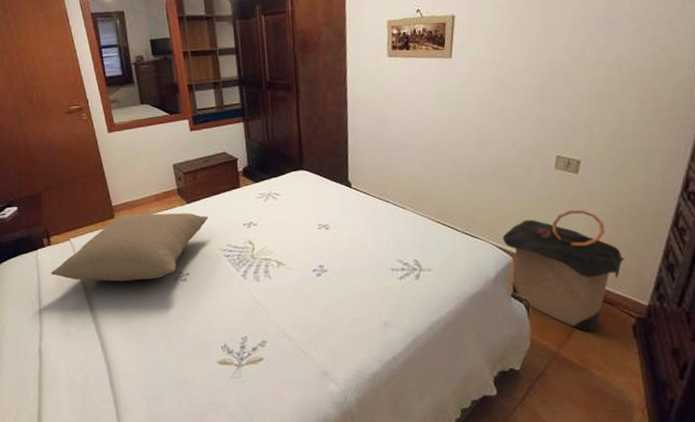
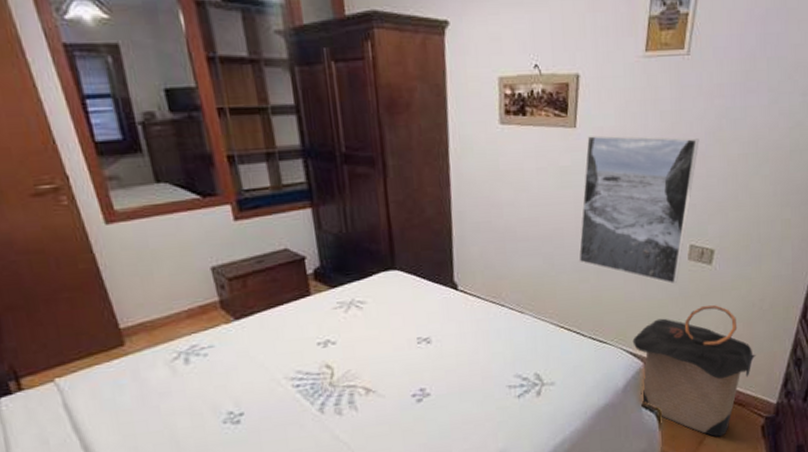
pillow: present [50,213,209,282] -> none [25,332,268,437]
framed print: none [453,63,564,190] -> present [578,135,699,285]

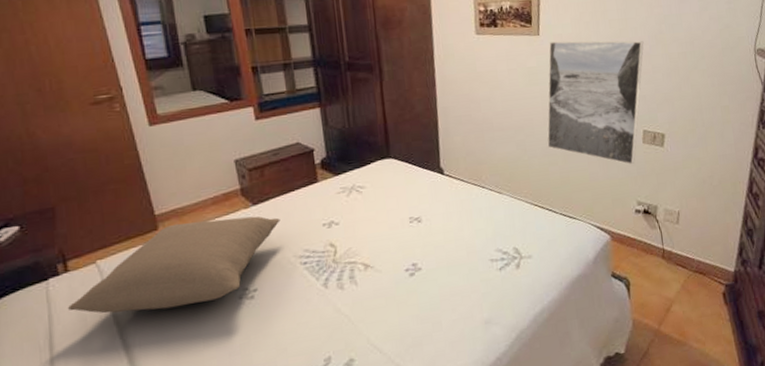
pillow: none [25,332,268,437] -> present [67,216,280,314]
laundry hamper: present [632,305,756,437] -> none [599,182,711,304]

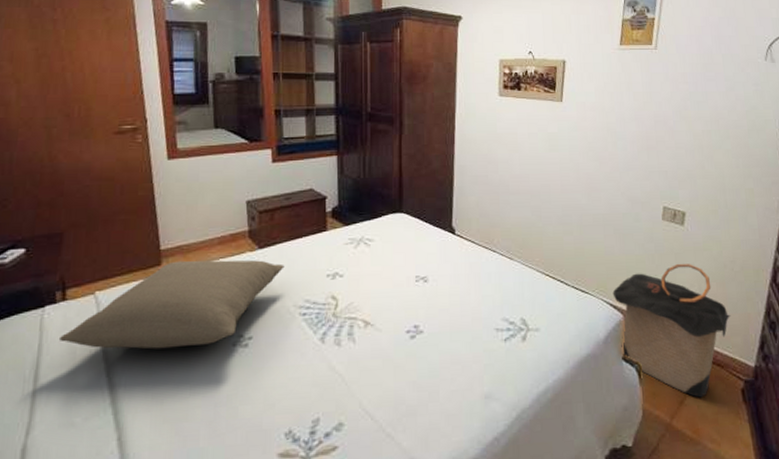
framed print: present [547,41,644,165] -> none [563,109,668,242]
laundry hamper: none [599,182,711,304] -> present [612,263,731,398]

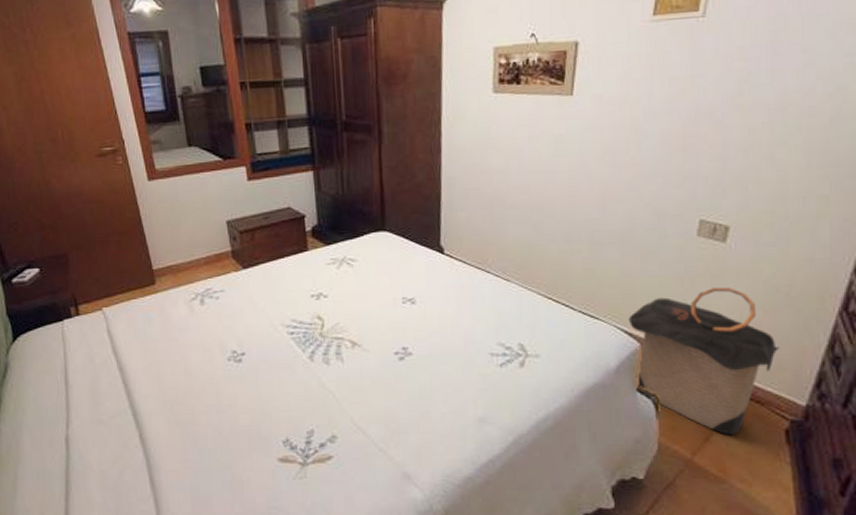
pillow: present [58,260,285,350] -> none [78,279,269,361]

